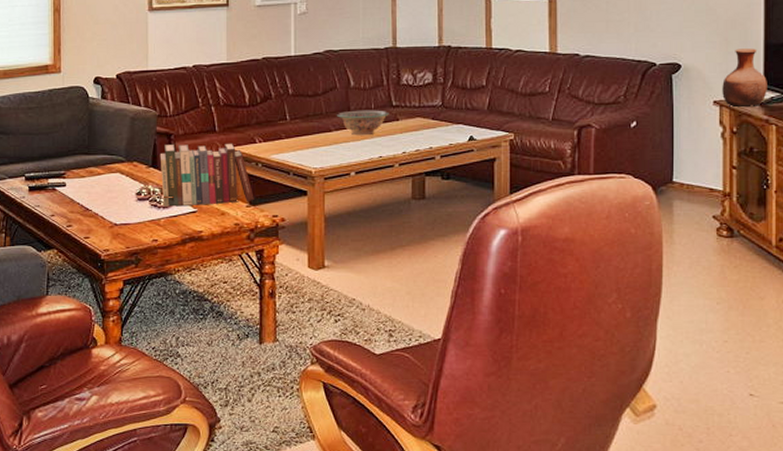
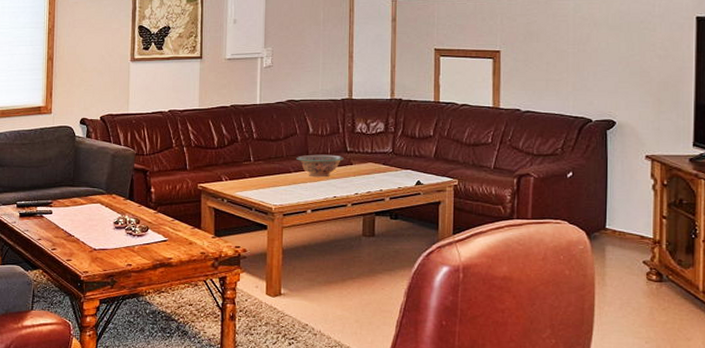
books: present [160,143,254,207] -> none [136,179,219,236]
vase: present [722,48,767,107] -> none [654,108,697,162]

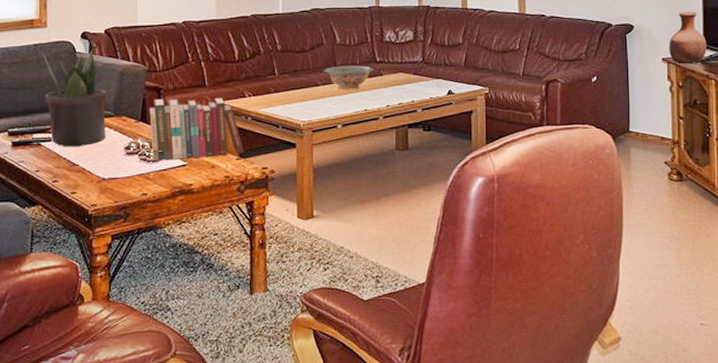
planter: none [47,135,100,220] -> present [42,50,107,147]
books: none [136,179,219,236] -> present [149,97,244,161]
vase: none [654,108,697,162] -> present [669,12,707,63]

